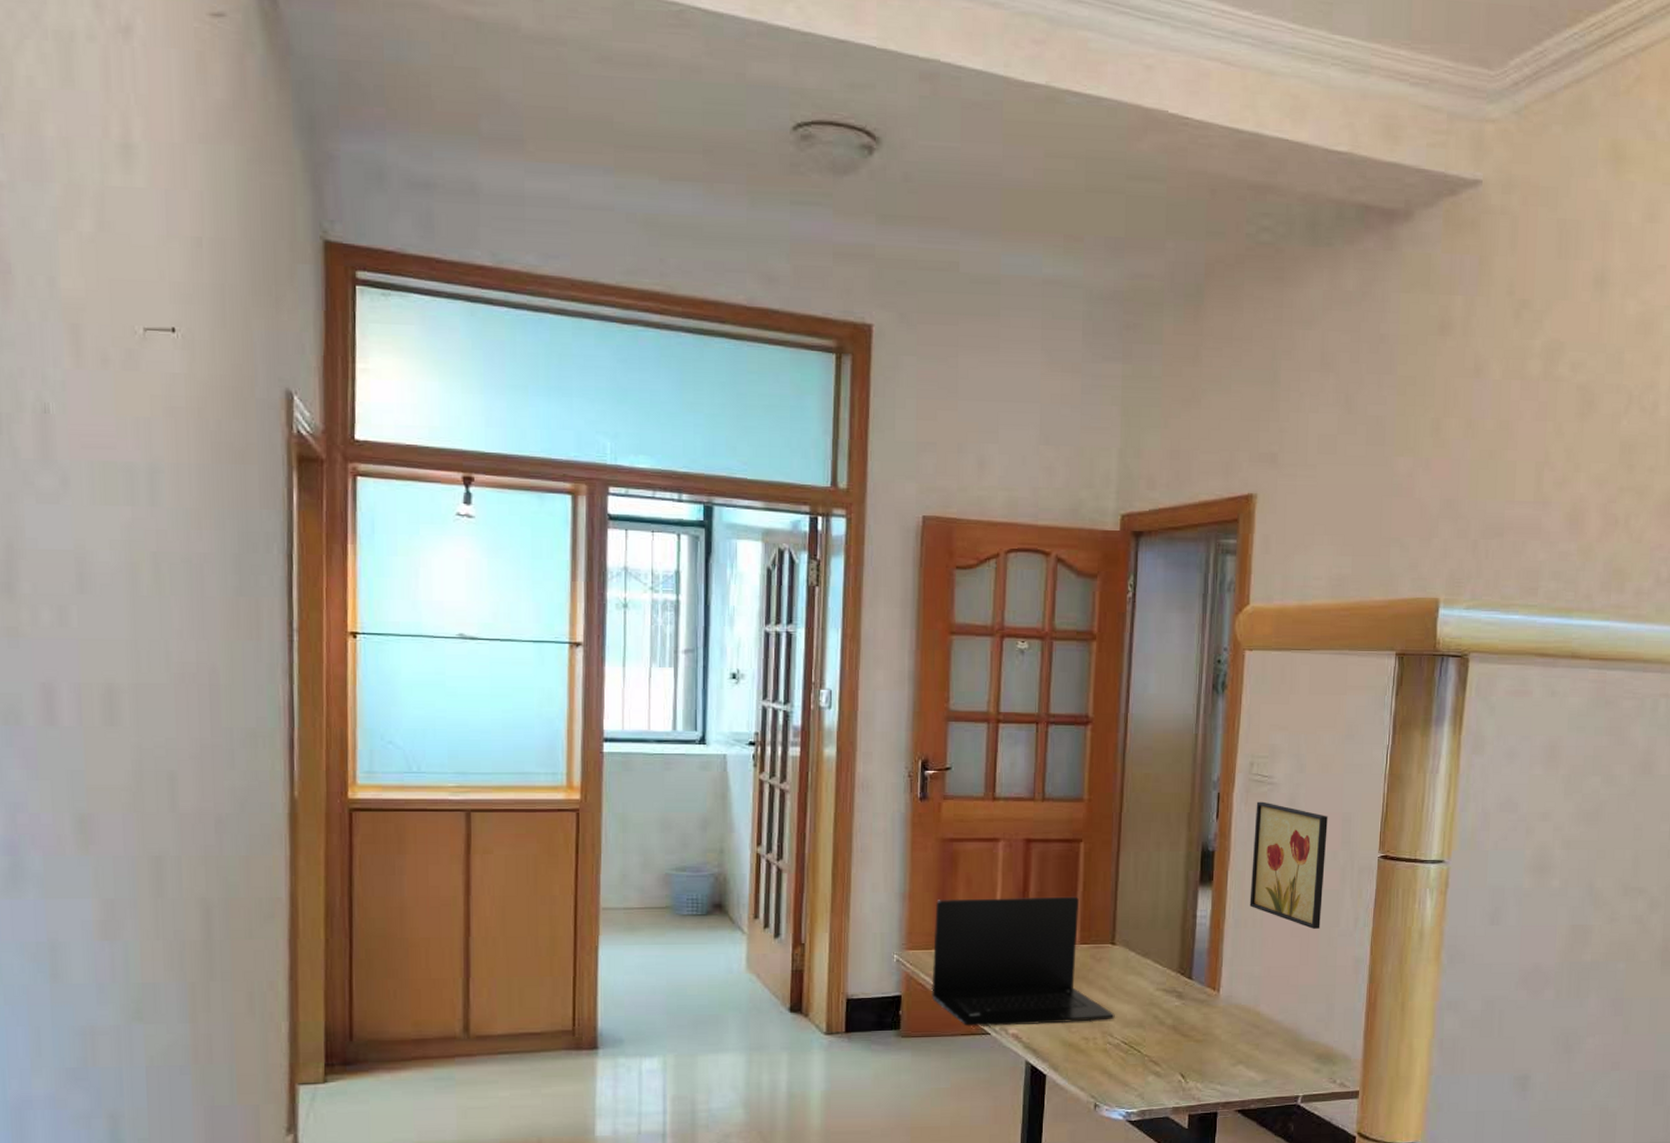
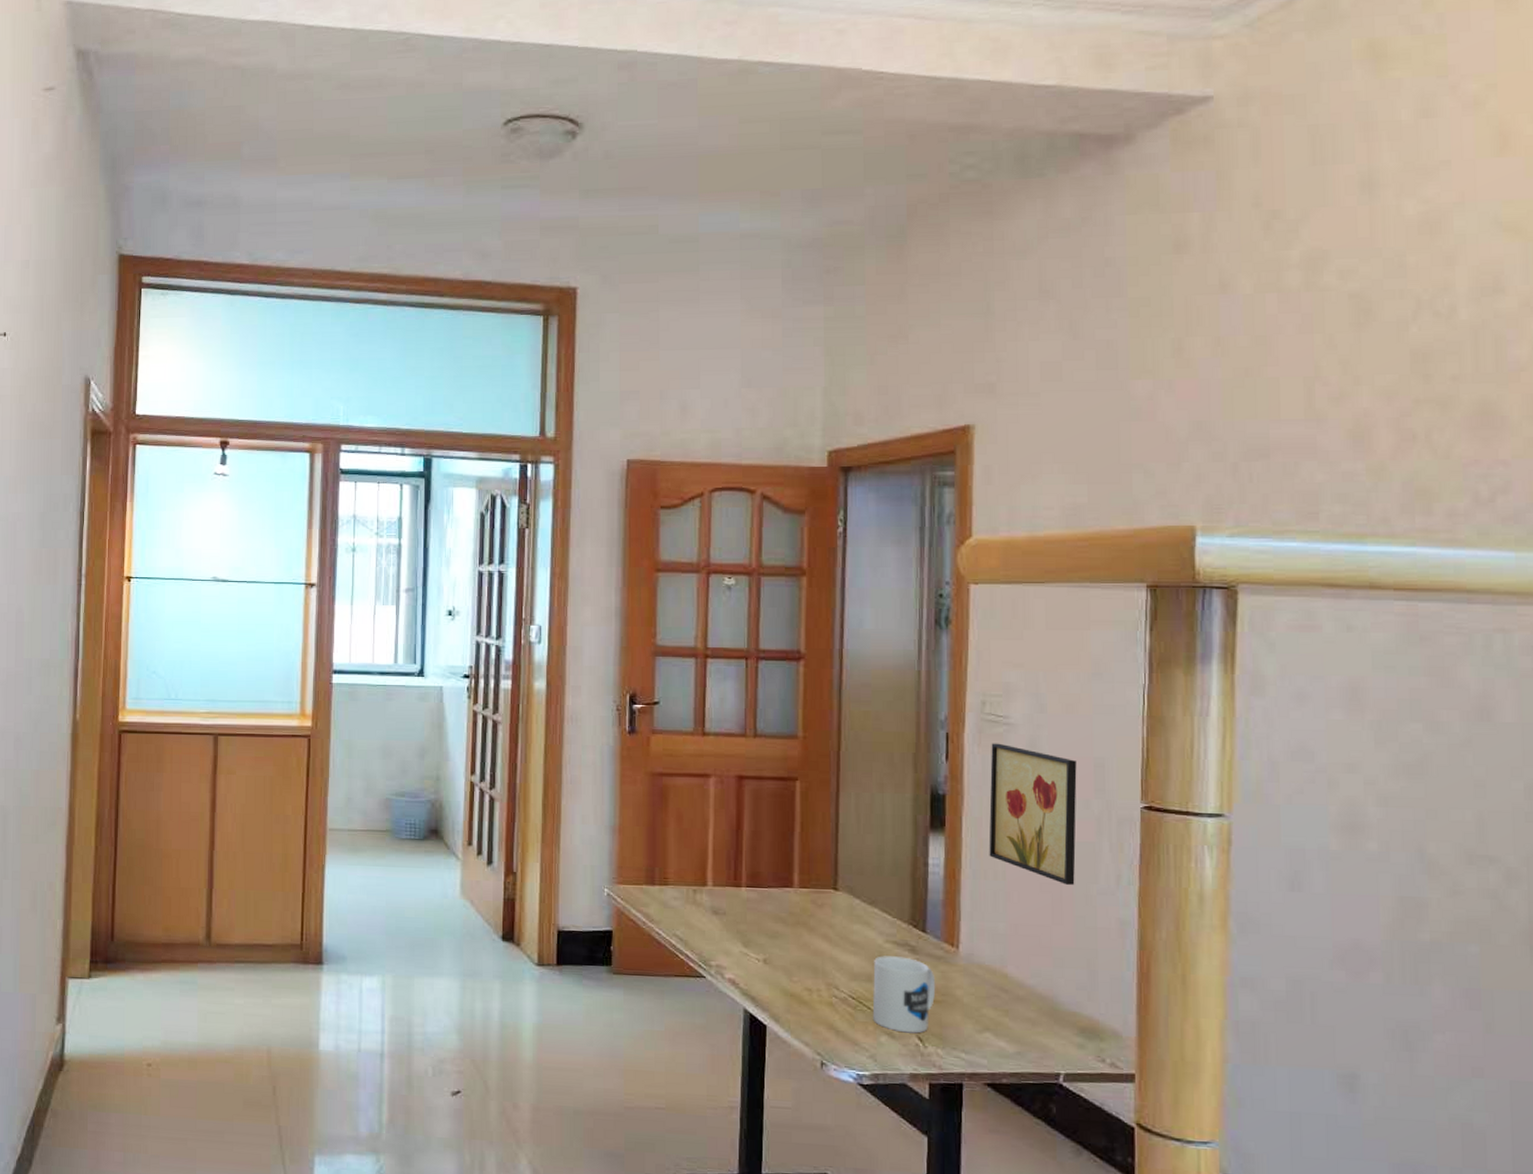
laptop: present [932,896,1115,1027] -> none [643,834,840,972]
mug: none [1141,1002,1198,1071] -> present [872,956,936,1034]

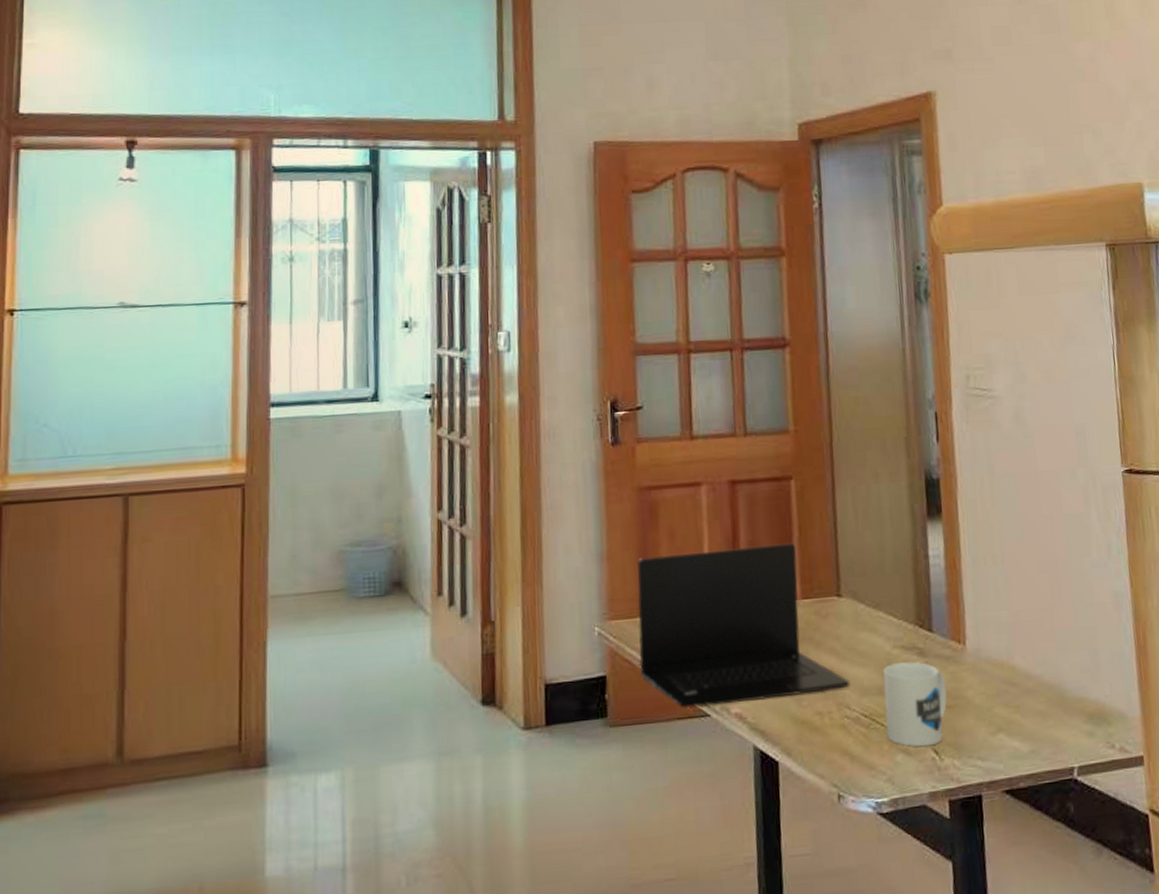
laptop: none [643,834,840,972] -> present [636,543,850,708]
wall art: present [989,743,1077,885] -> none [978,418,1070,561]

